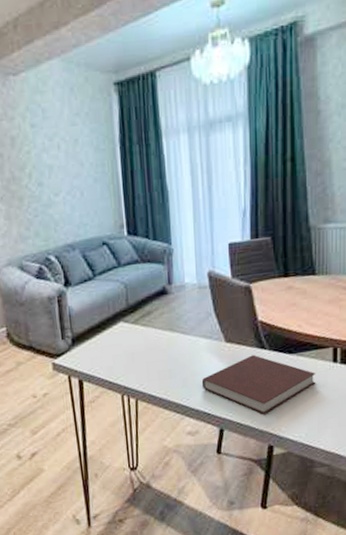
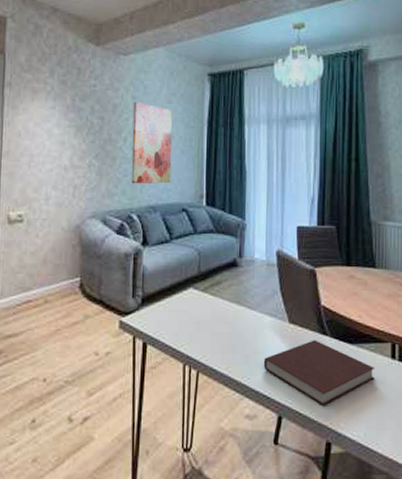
wall art: none [33,130,87,224] -> present [131,102,173,184]

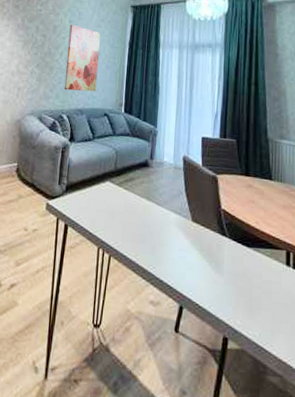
notebook: present [263,340,375,405] -> none [168,239,271,302]

